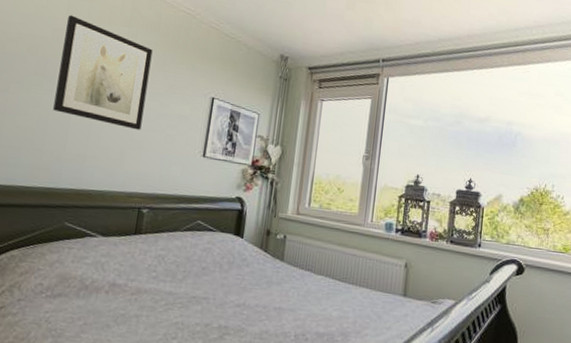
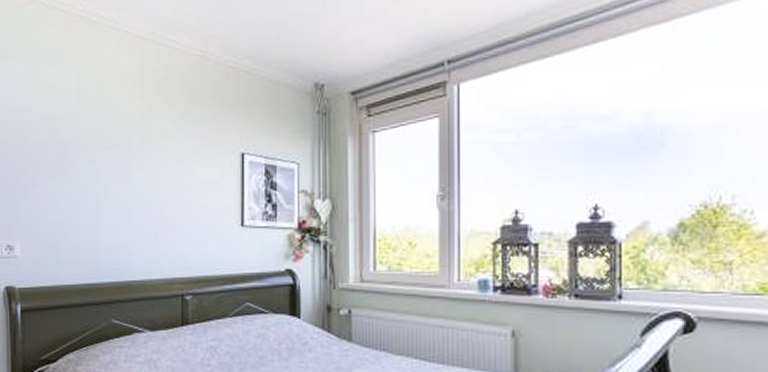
wall art: present [53,15,153,130] -> none [80,87,171,206]

